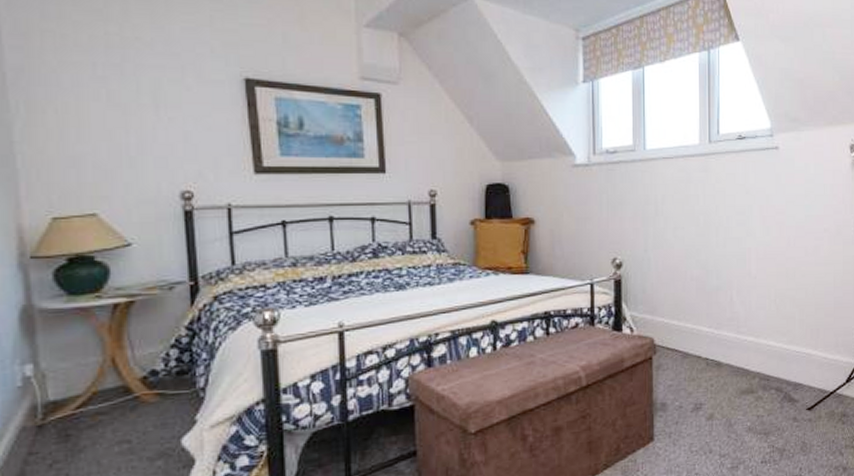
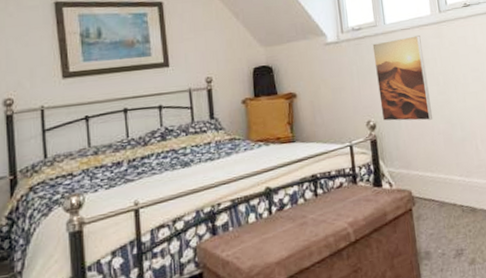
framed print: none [628,167,688,264] -> present [372,35,433,121]

